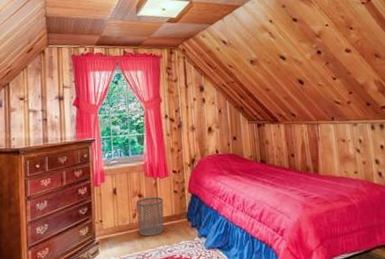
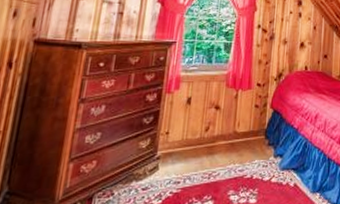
waste bin: present [135,196,164,237] -> none [209,110,242,153]

